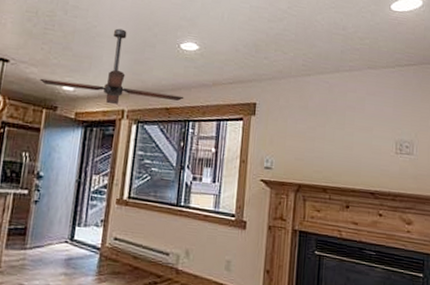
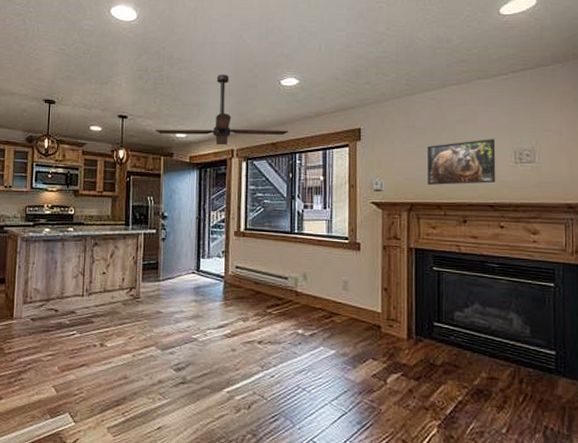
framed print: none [316,127,380,171] -> present [427,139,496,186]

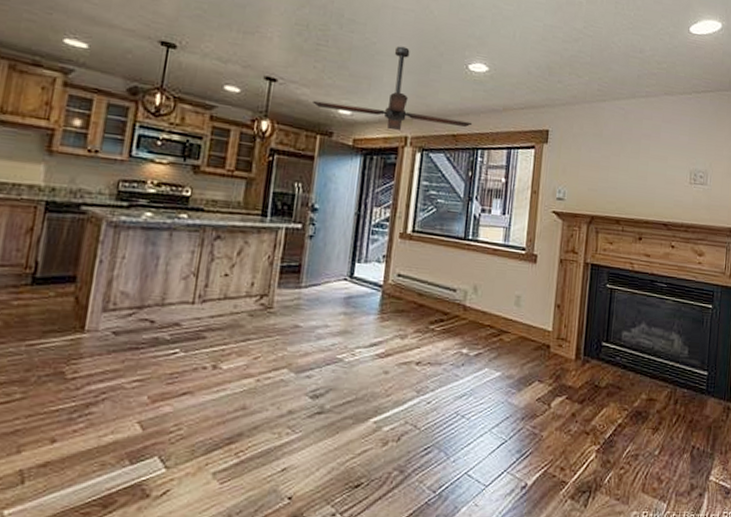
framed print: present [427,139,496,186] -> none [609,156,675,202]

